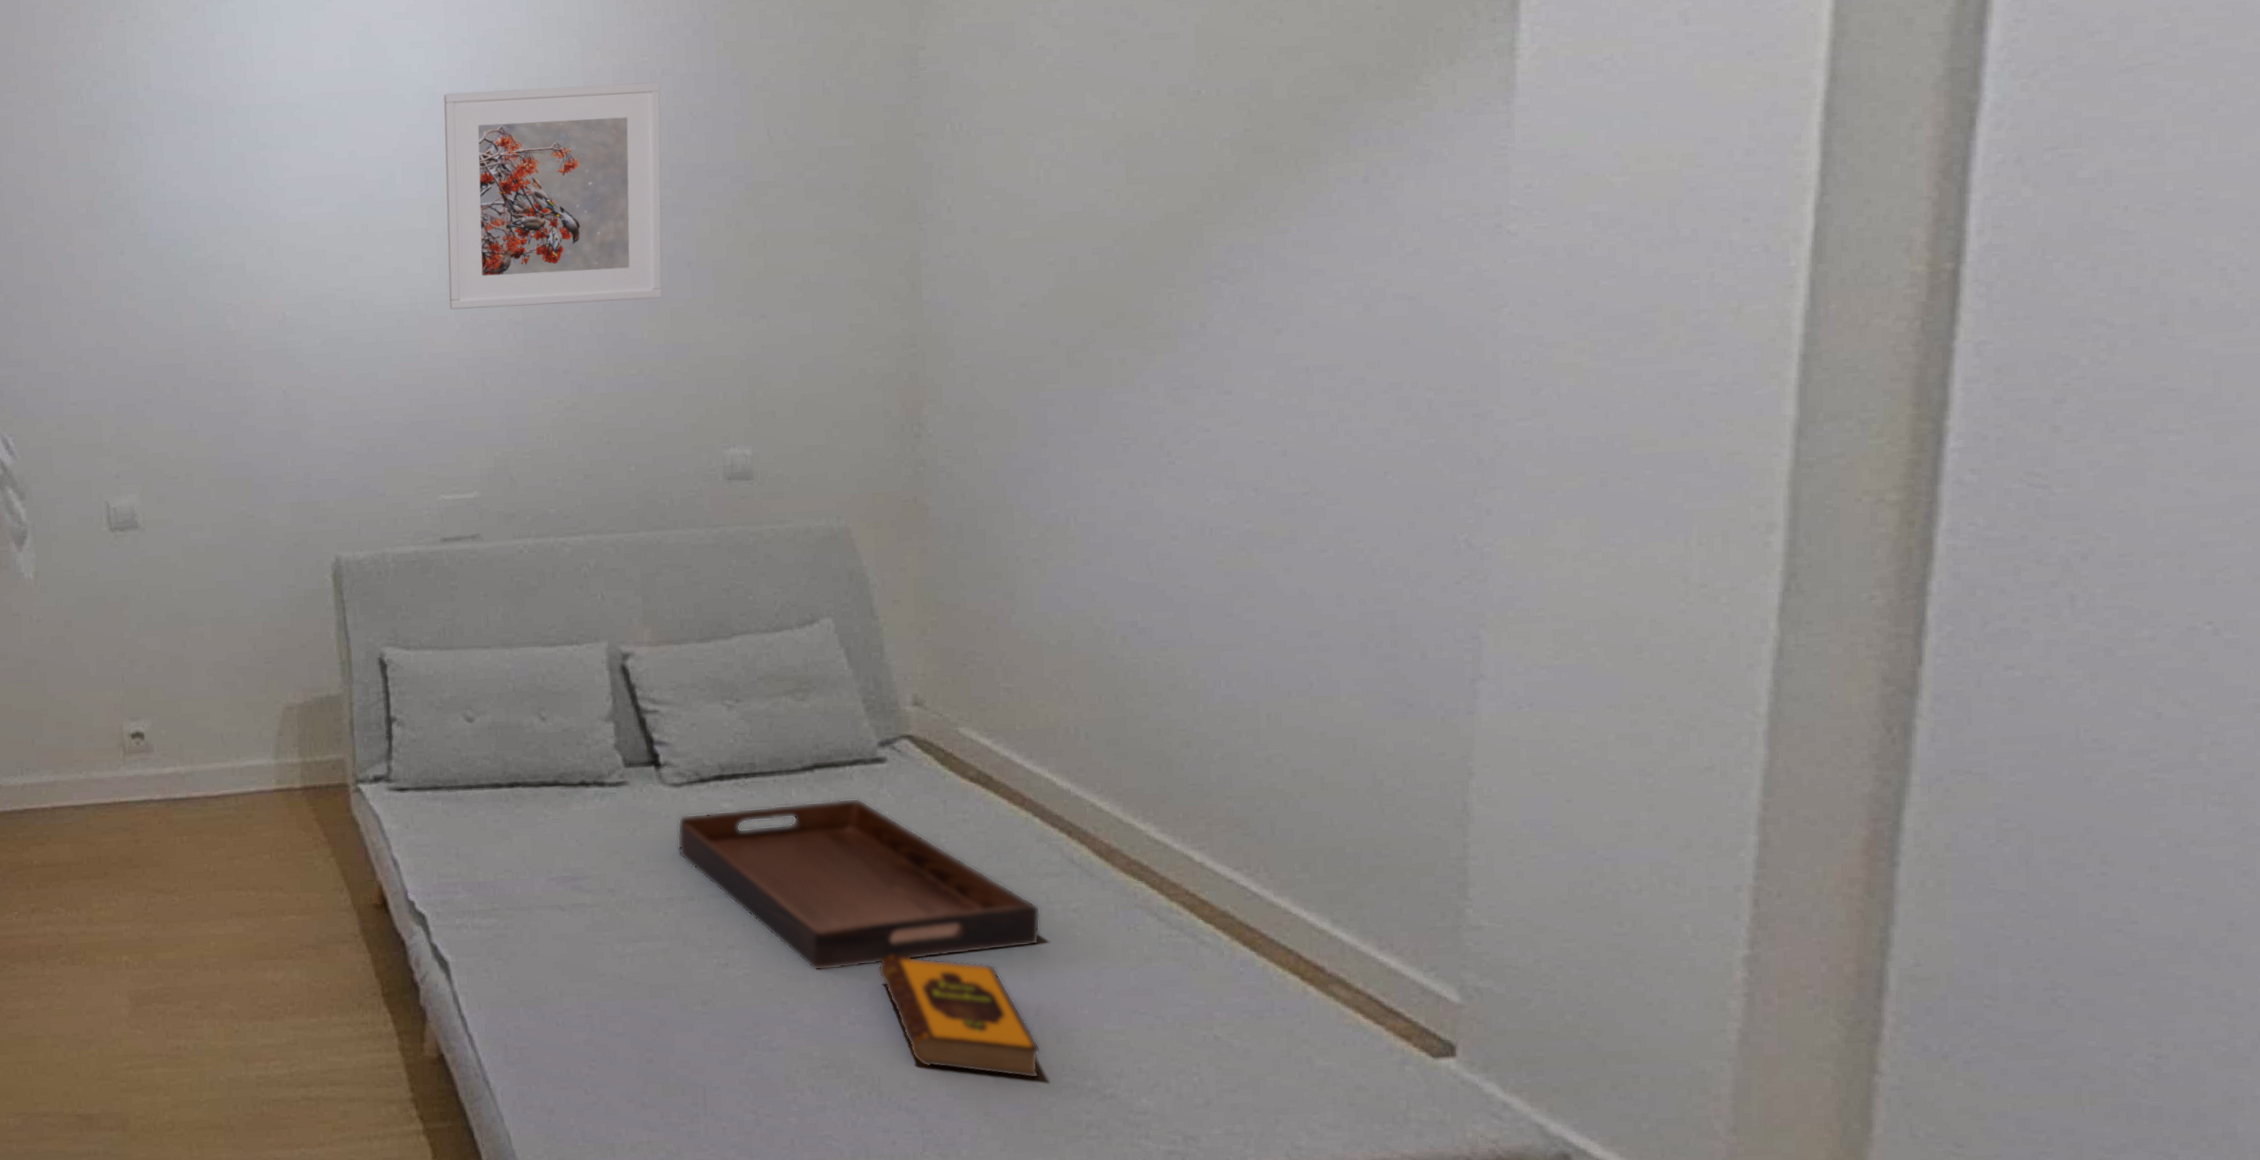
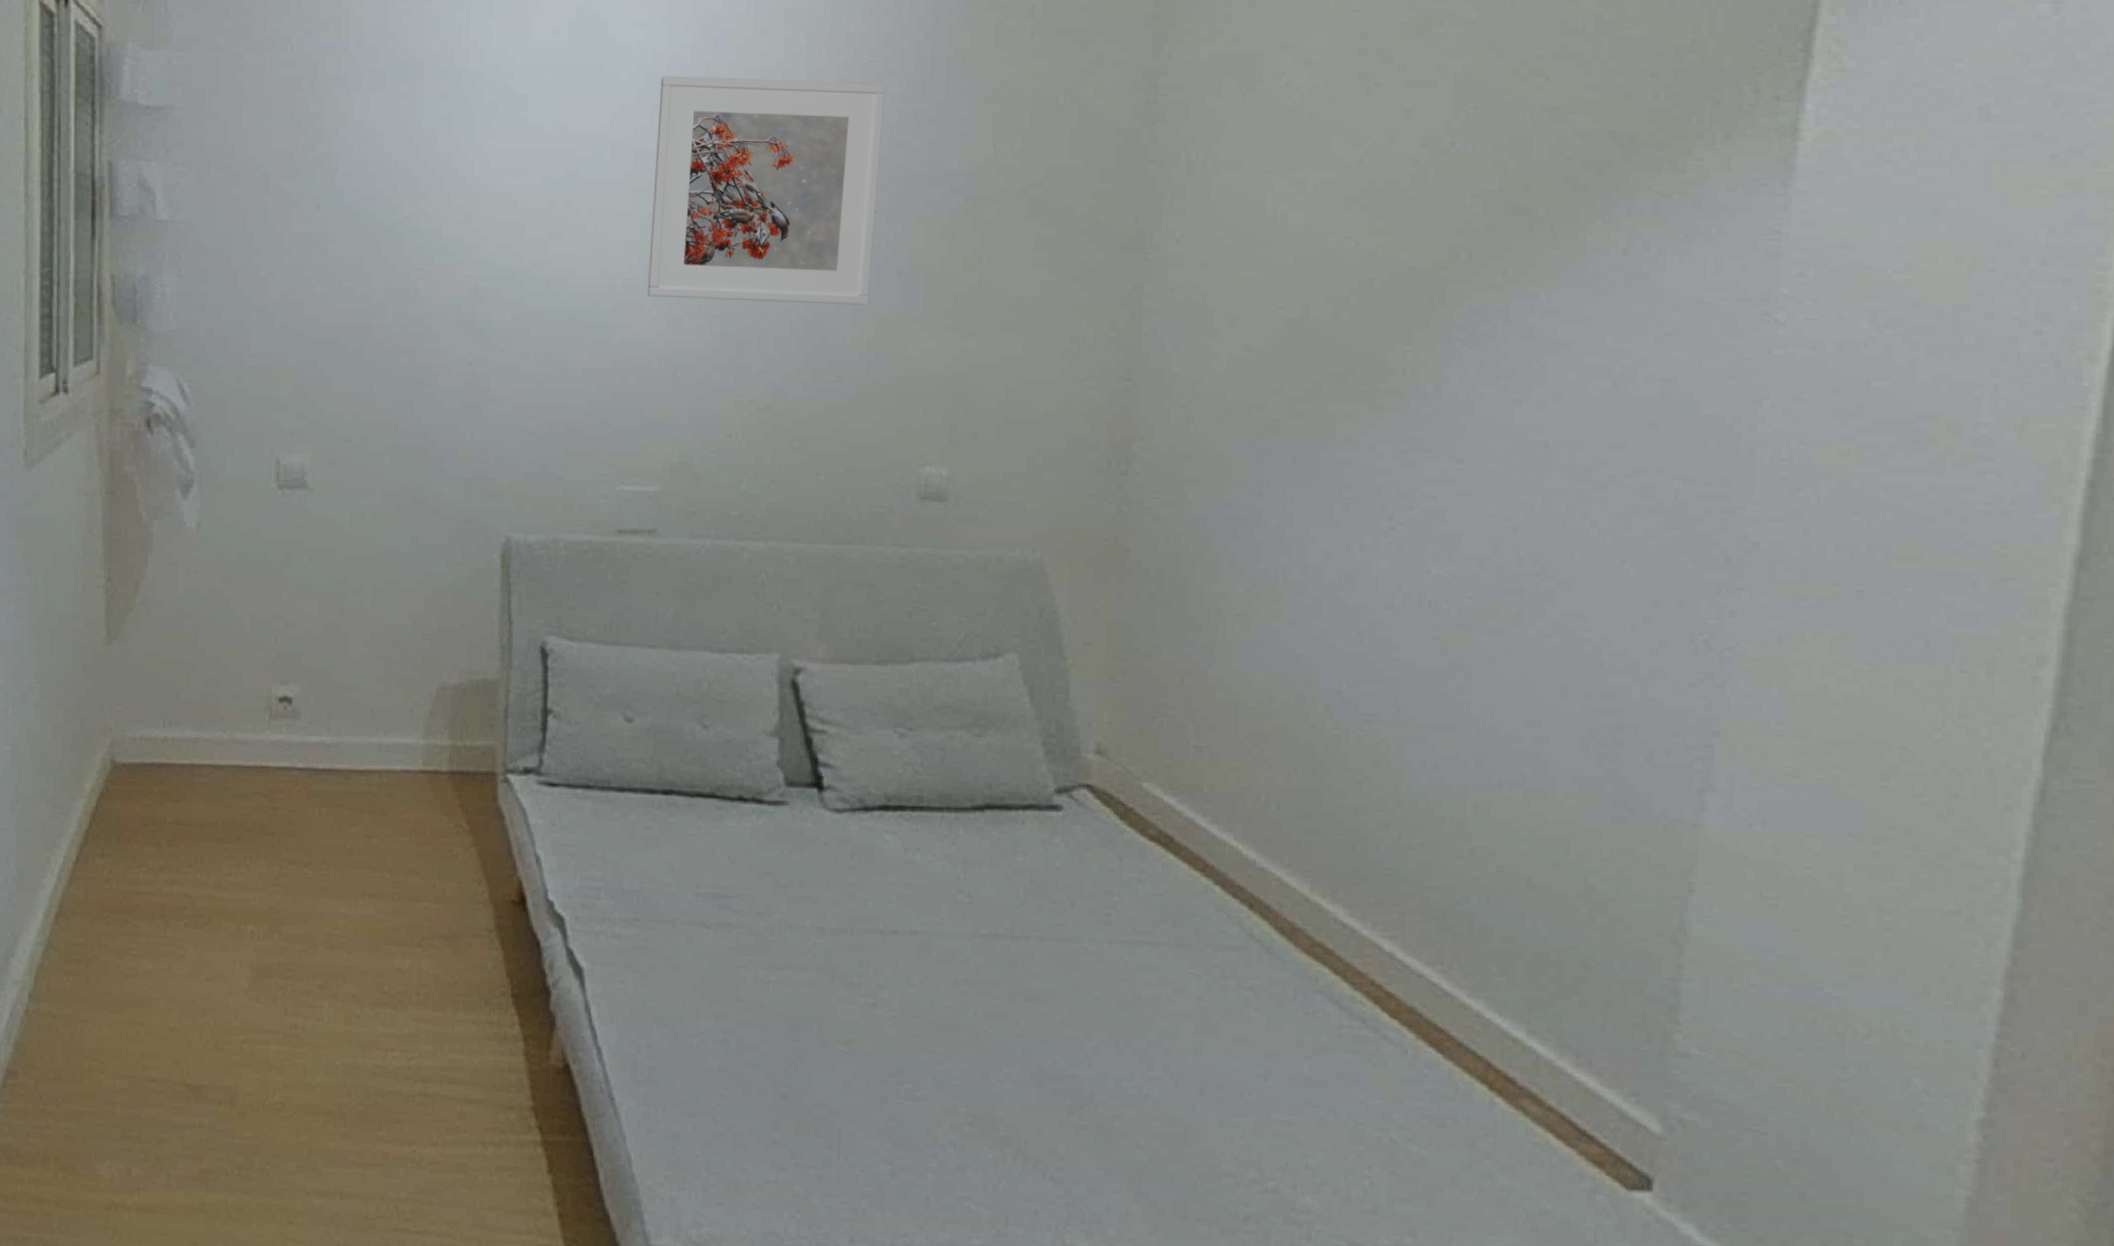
serving tray: present [677,798,1041,971] -> none [834,842,1214,1023]
hardback book: present [878,956,1040,1079] -> none [1034,1015,1201,1162]

